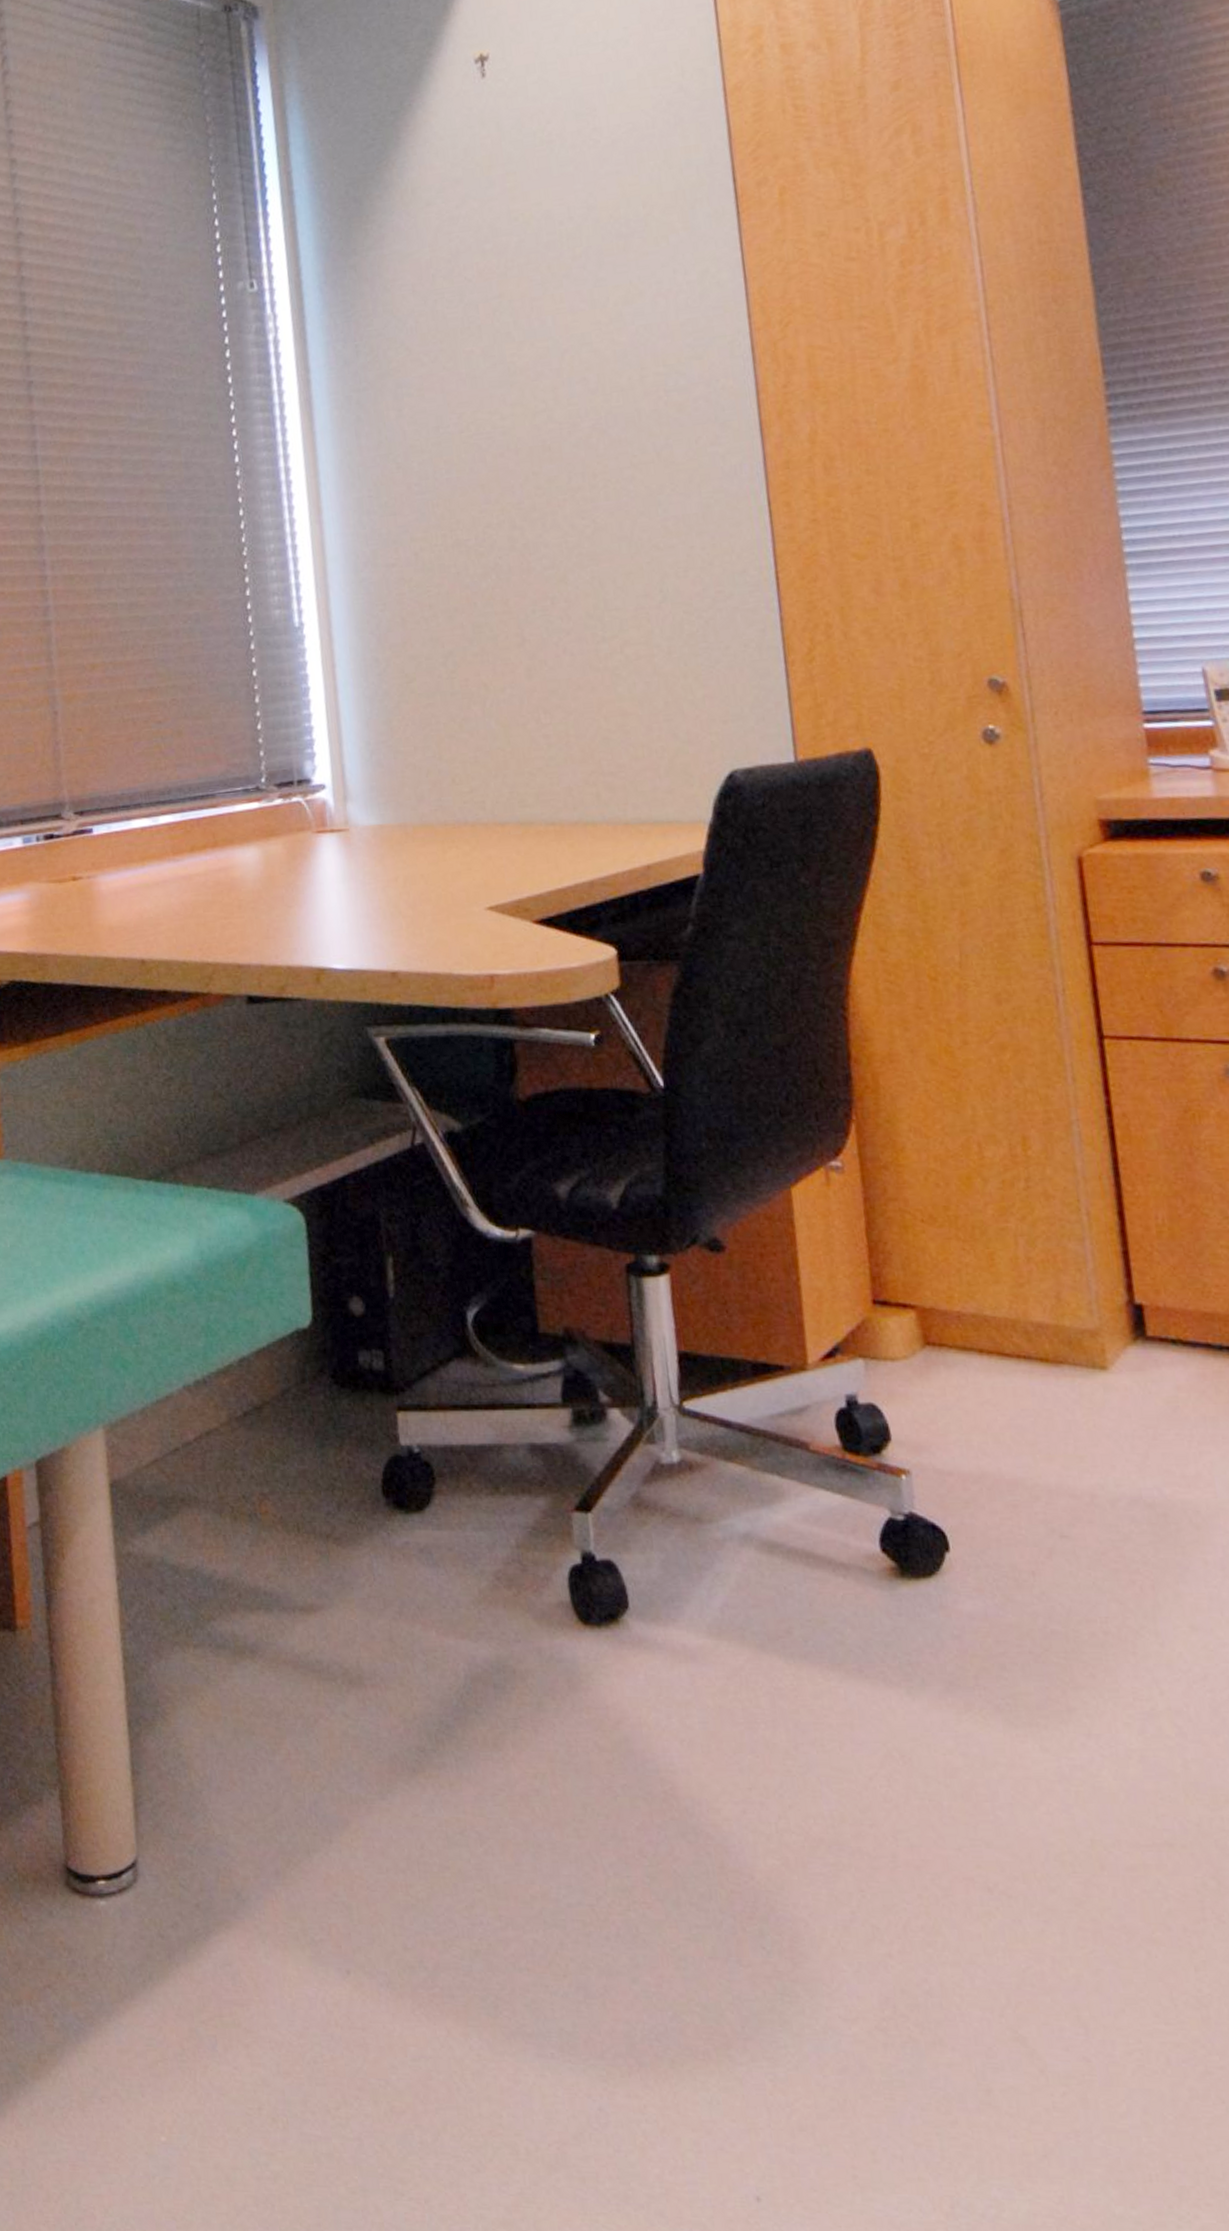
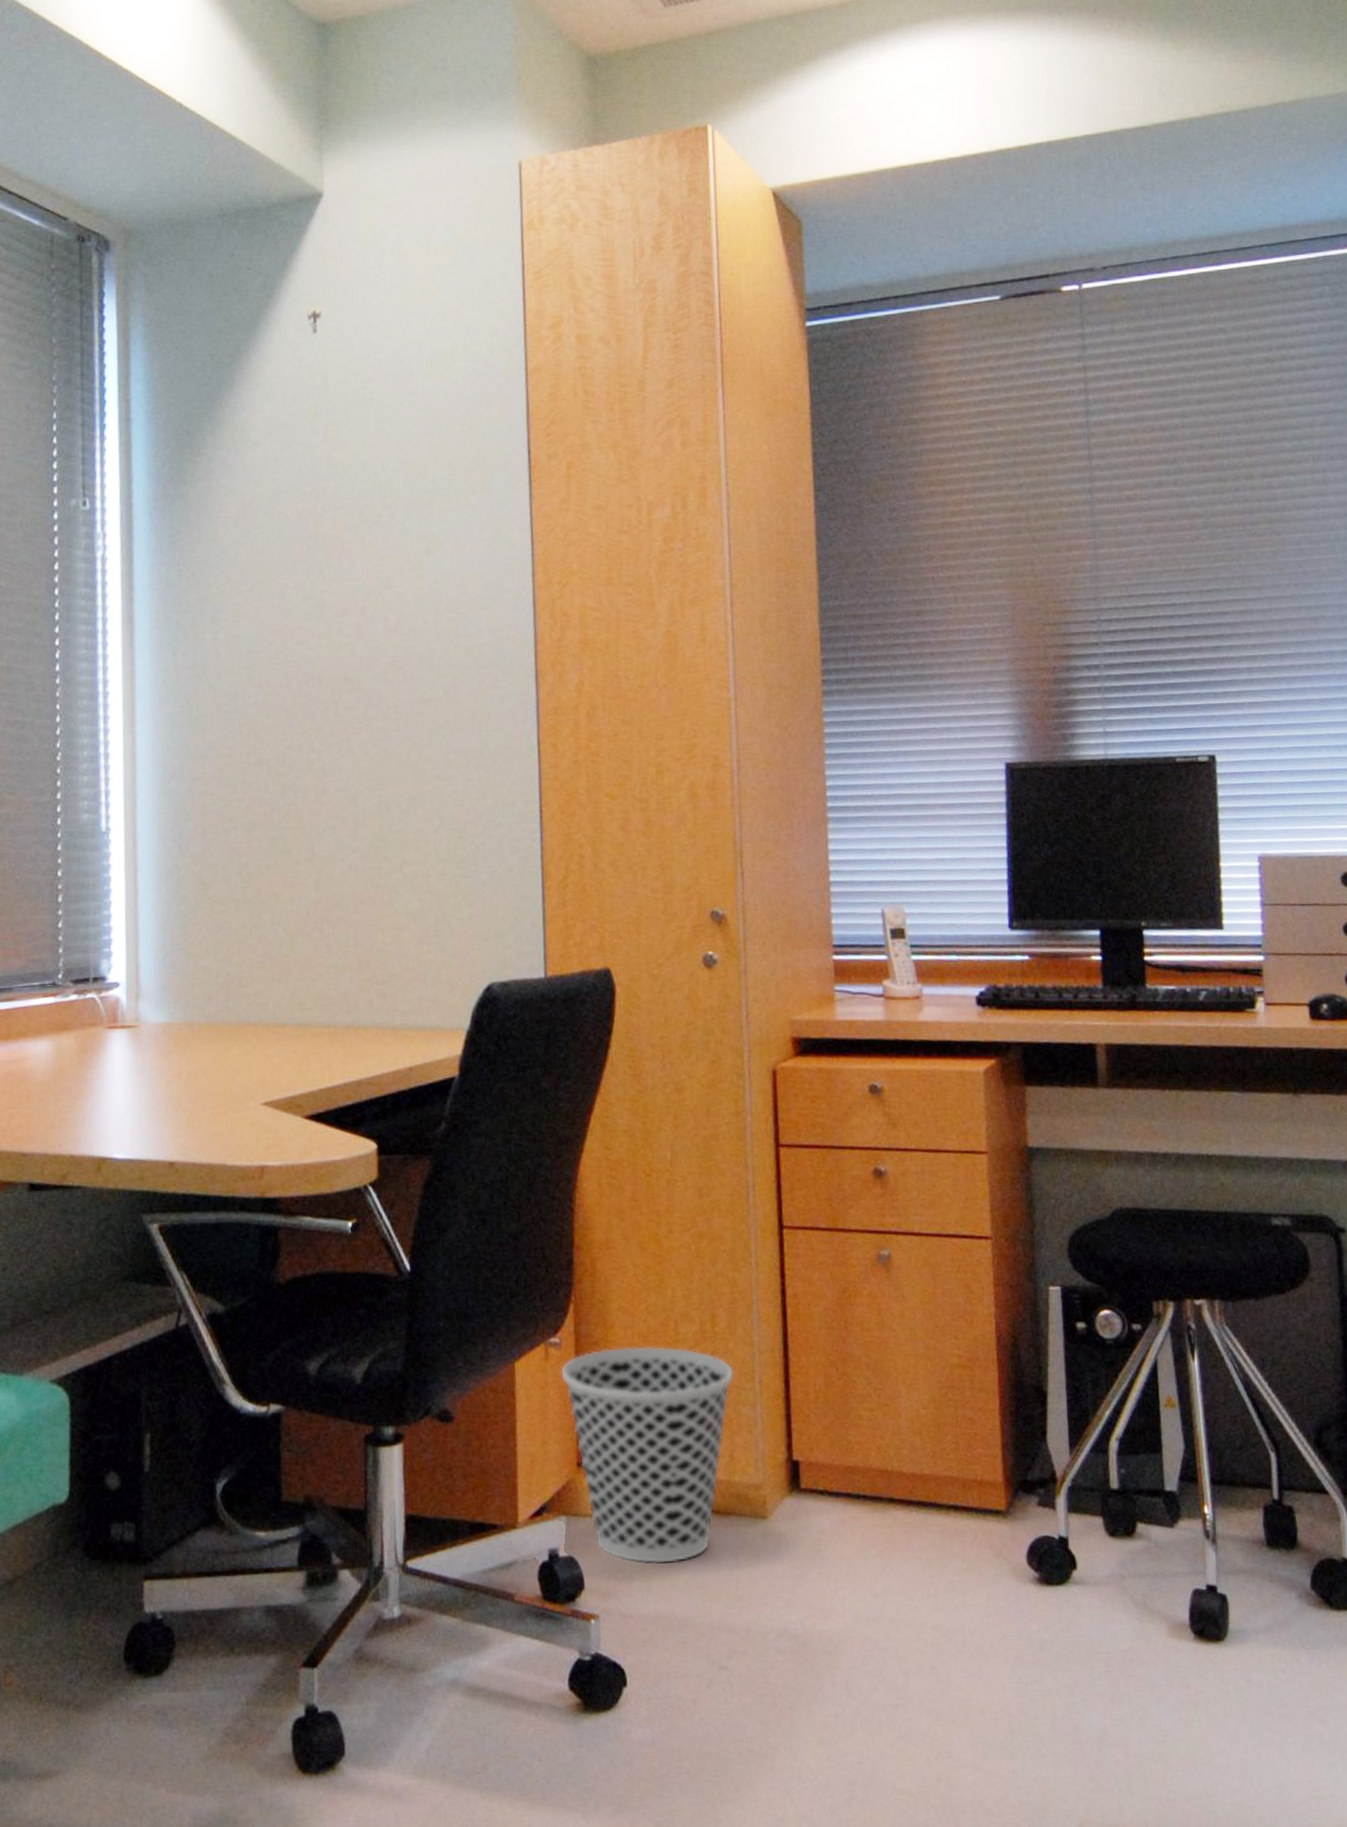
wastebasket: none [844,1171,1055,1416] -> present [560,1346,734,1564]

